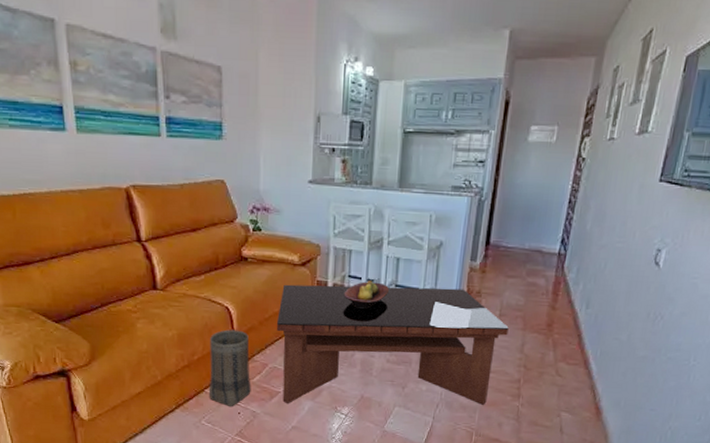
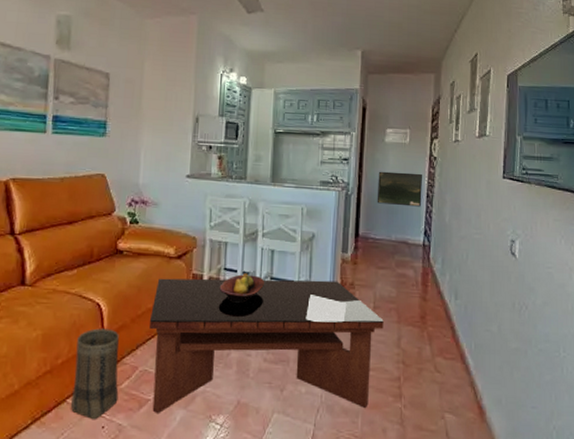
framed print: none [512,174,568,214] -> present [377,171,423,207]

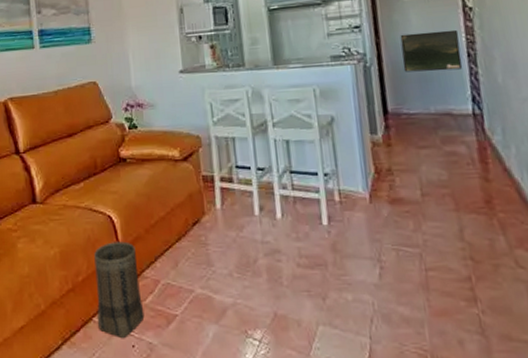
coffee table: present [149,278,384,413] -> none [164,168,439,329]
fruit bowl: present [219,273,265,303] -> none [233,169,285,203]

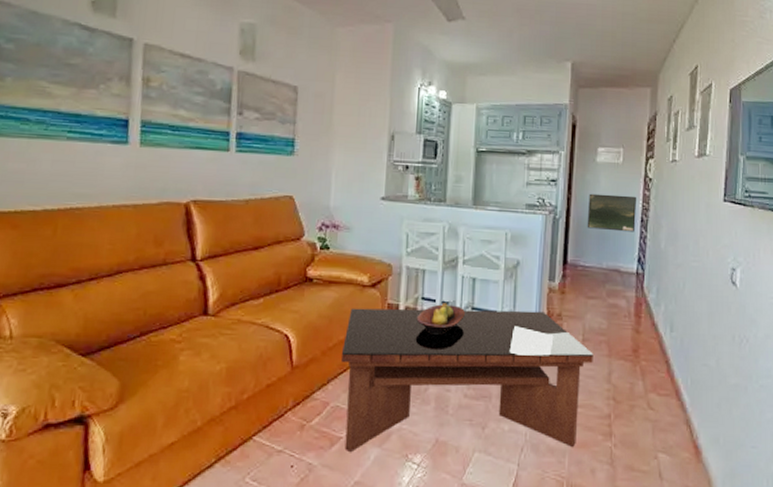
basket: present [94,241,145,338] -> none [258,361,309,458]
coffee table: none [164,168,439,329] -> present [341,308,593,452]
fruit bowl: none [233,169,285,203] -> present [416,303,466,335]

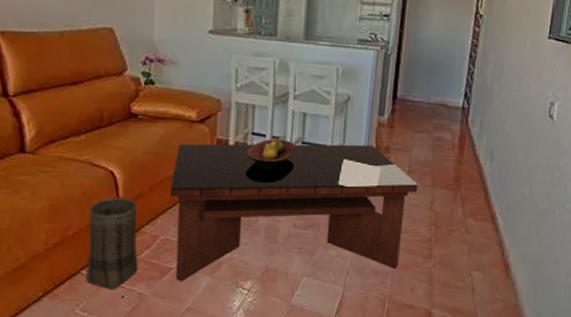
basket: none [258,361,309,458] -> present [86,197,138,289]
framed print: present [587,193,637,232] -> none [417,29,467,68]

